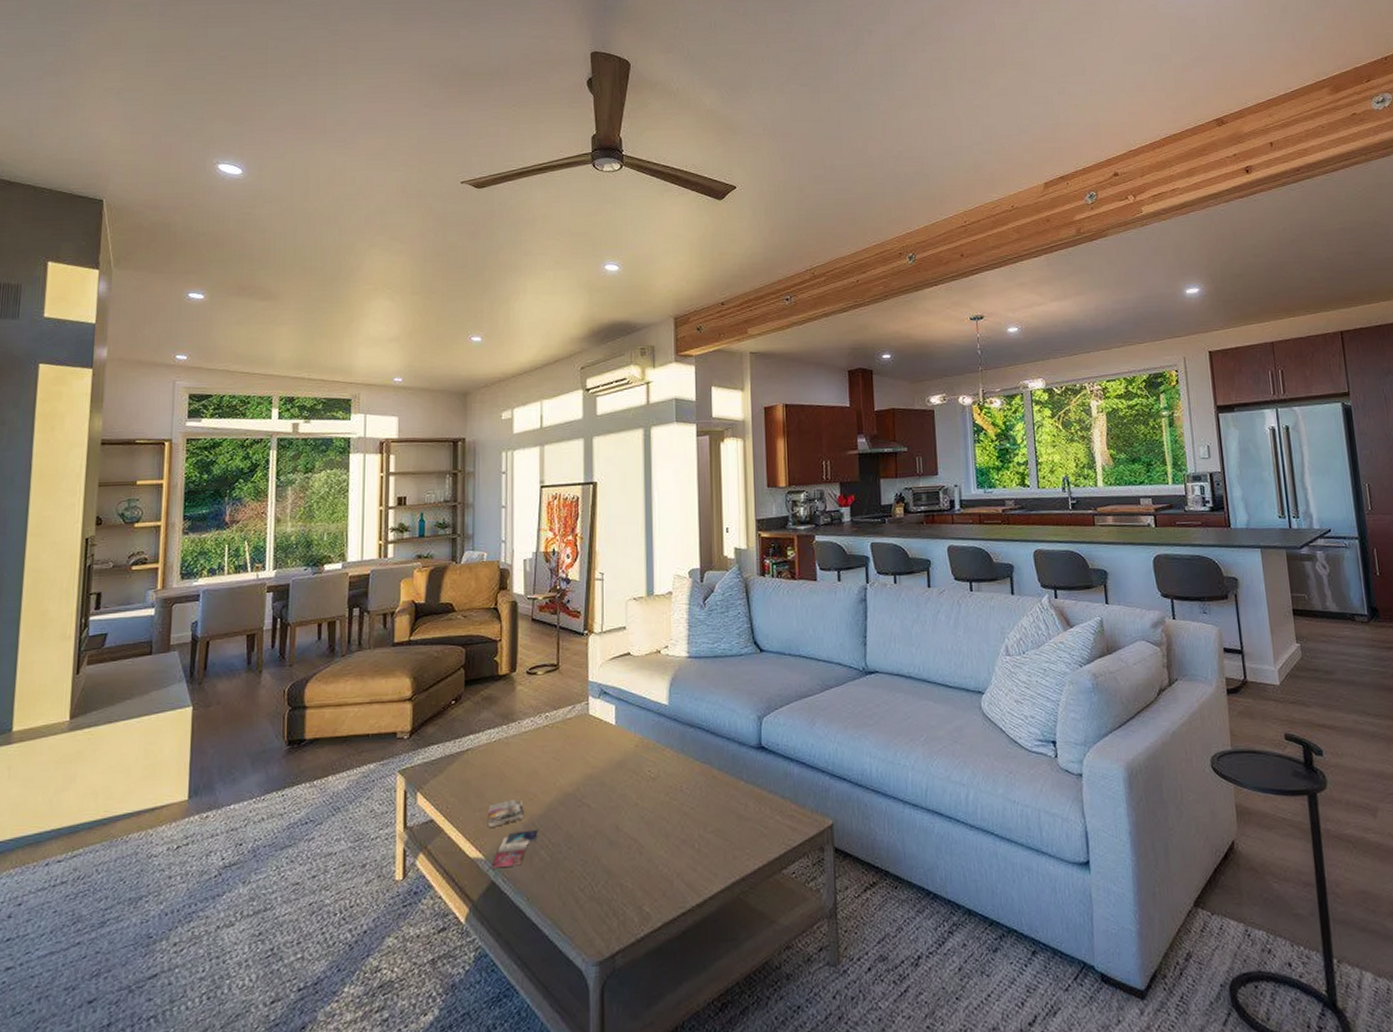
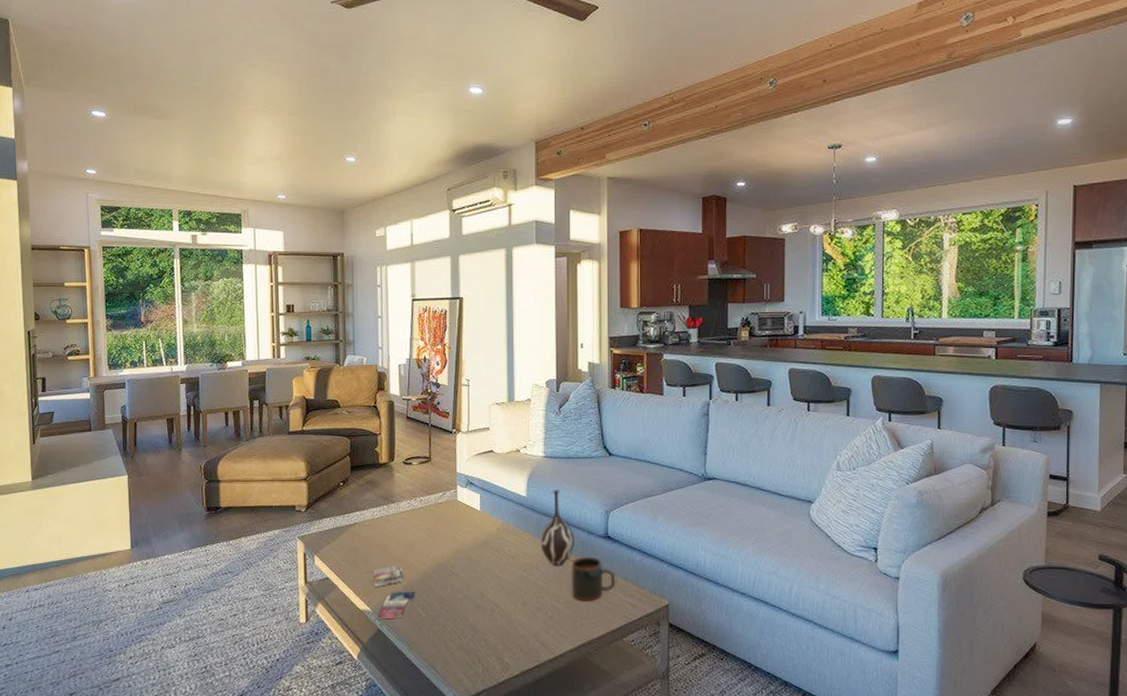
vase: none [685,695,725,786] -> present [540,490,575,565]
mug: none [720,772,772,828] -> present [571,556,616,602]

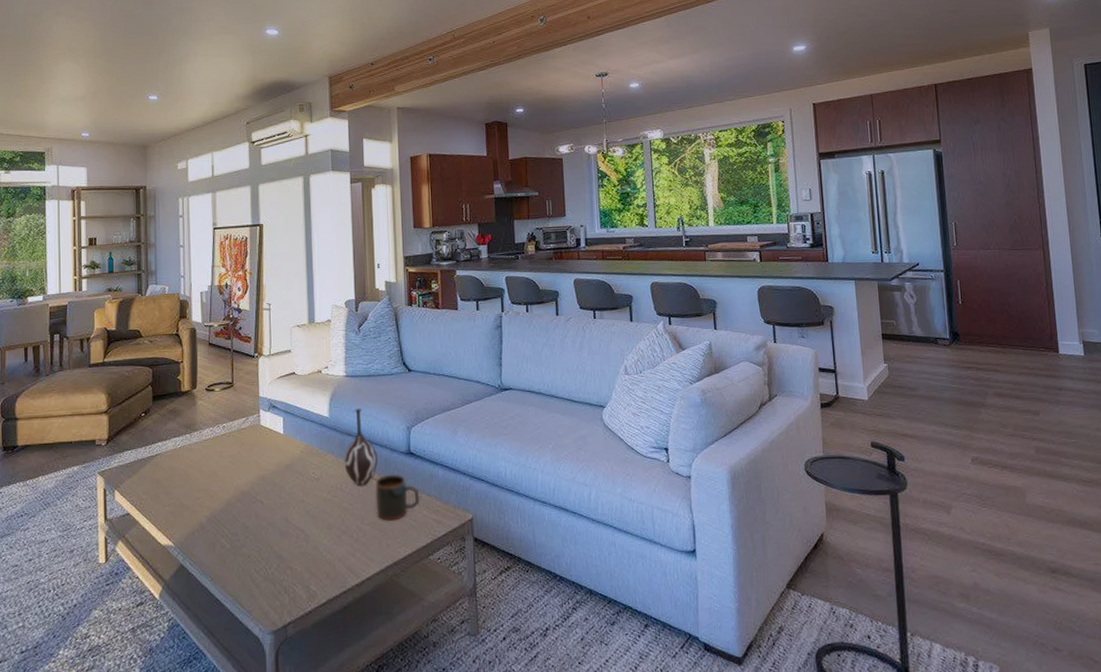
magazine: present [373,566,416,620] -> none [175,496,220,554]

